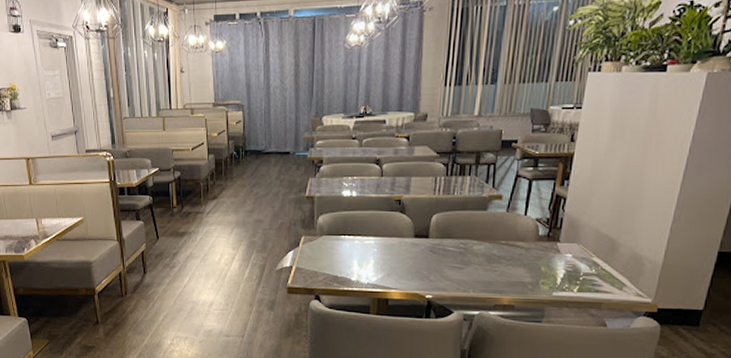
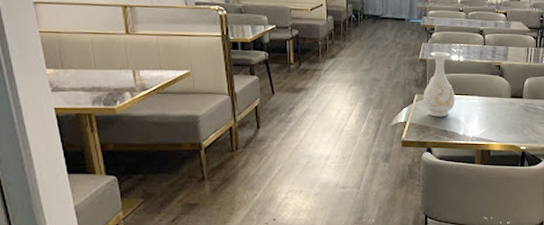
vase: none [310,187,347,261] -> present [423,52,455,117]

